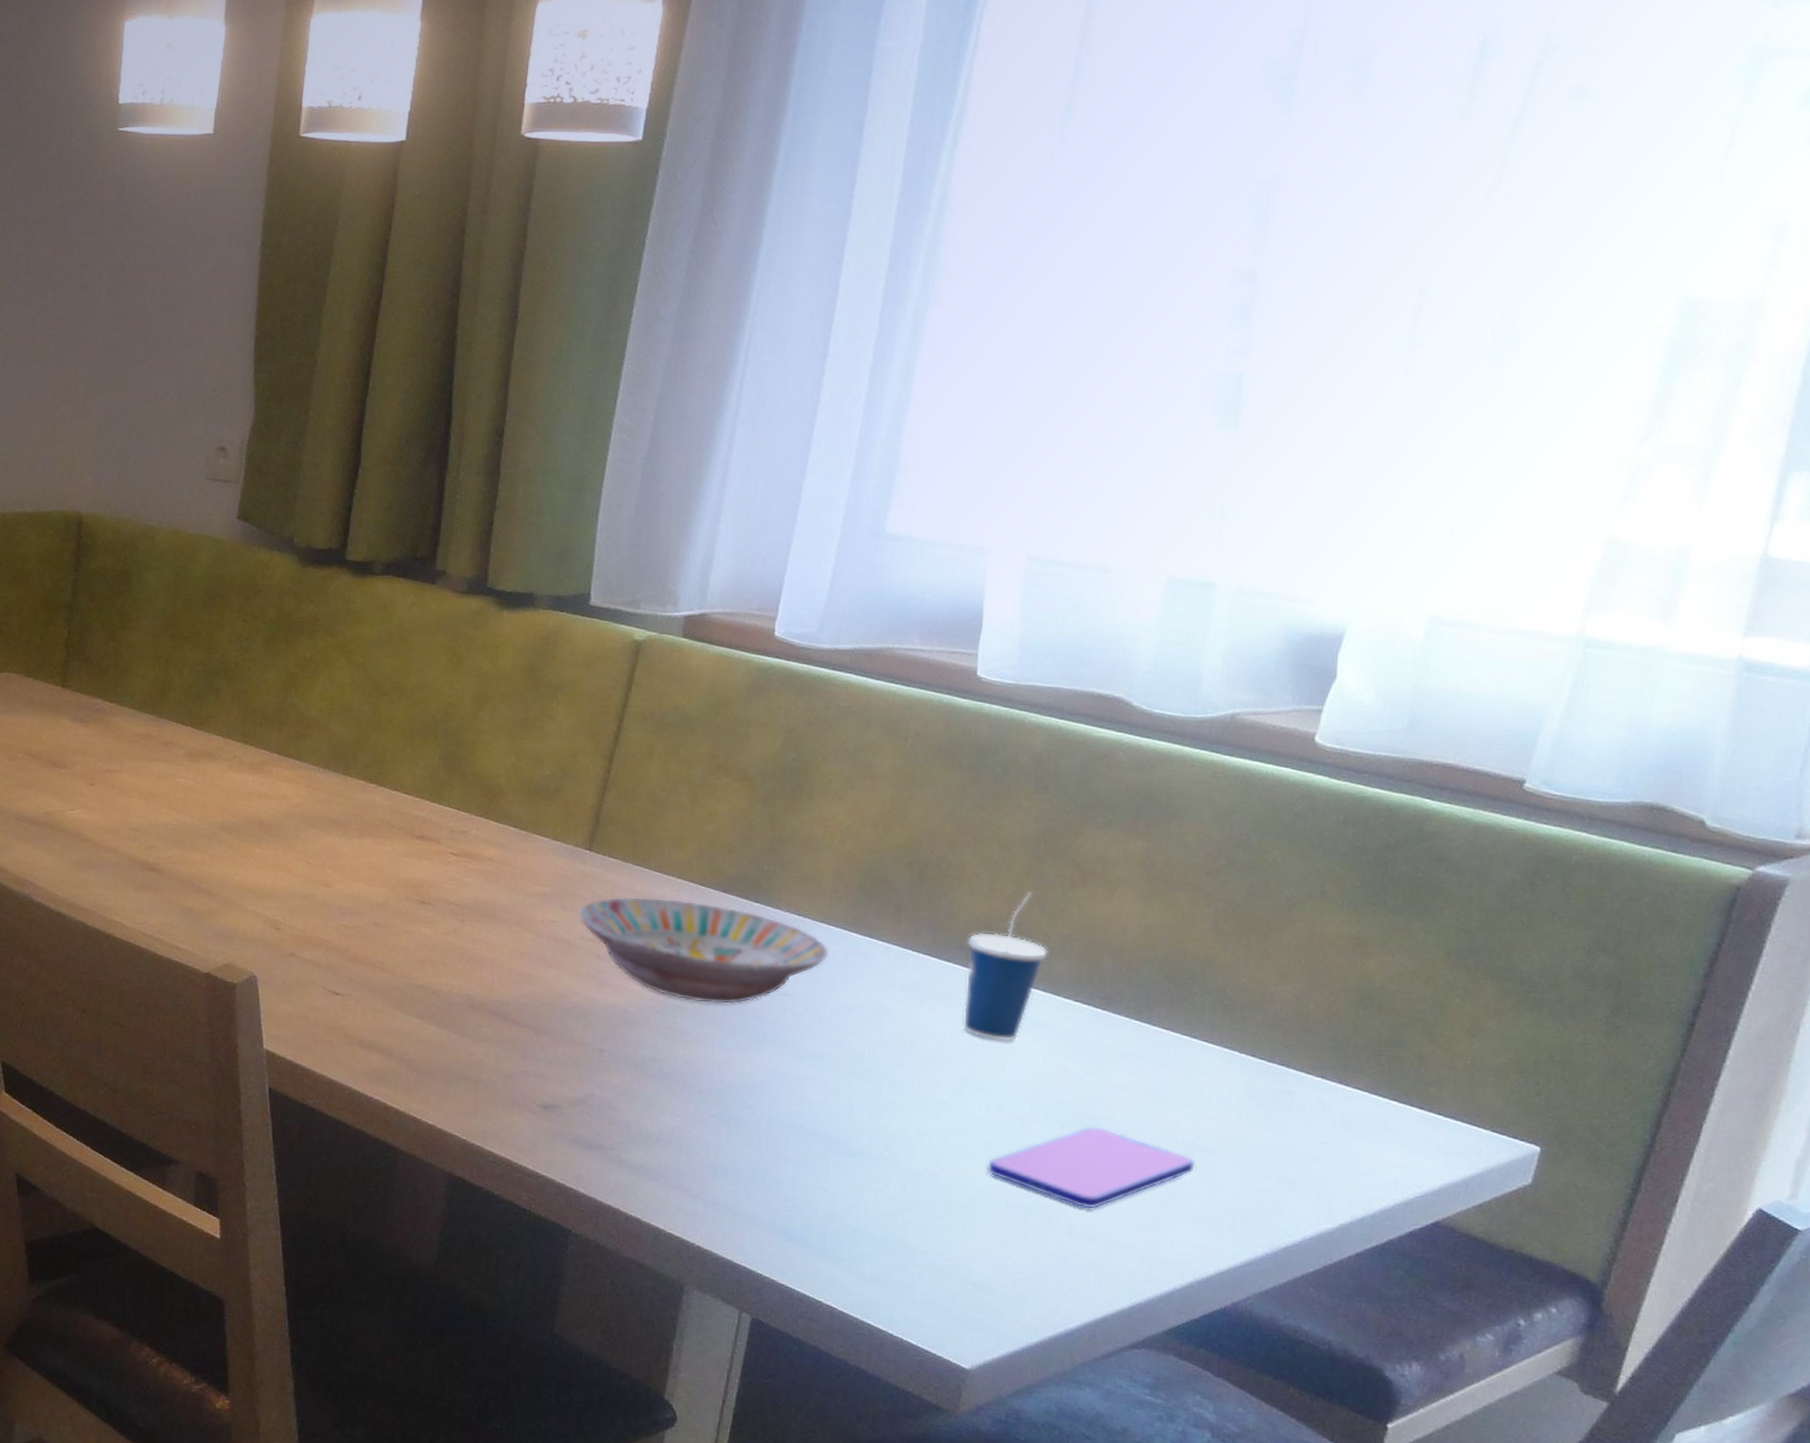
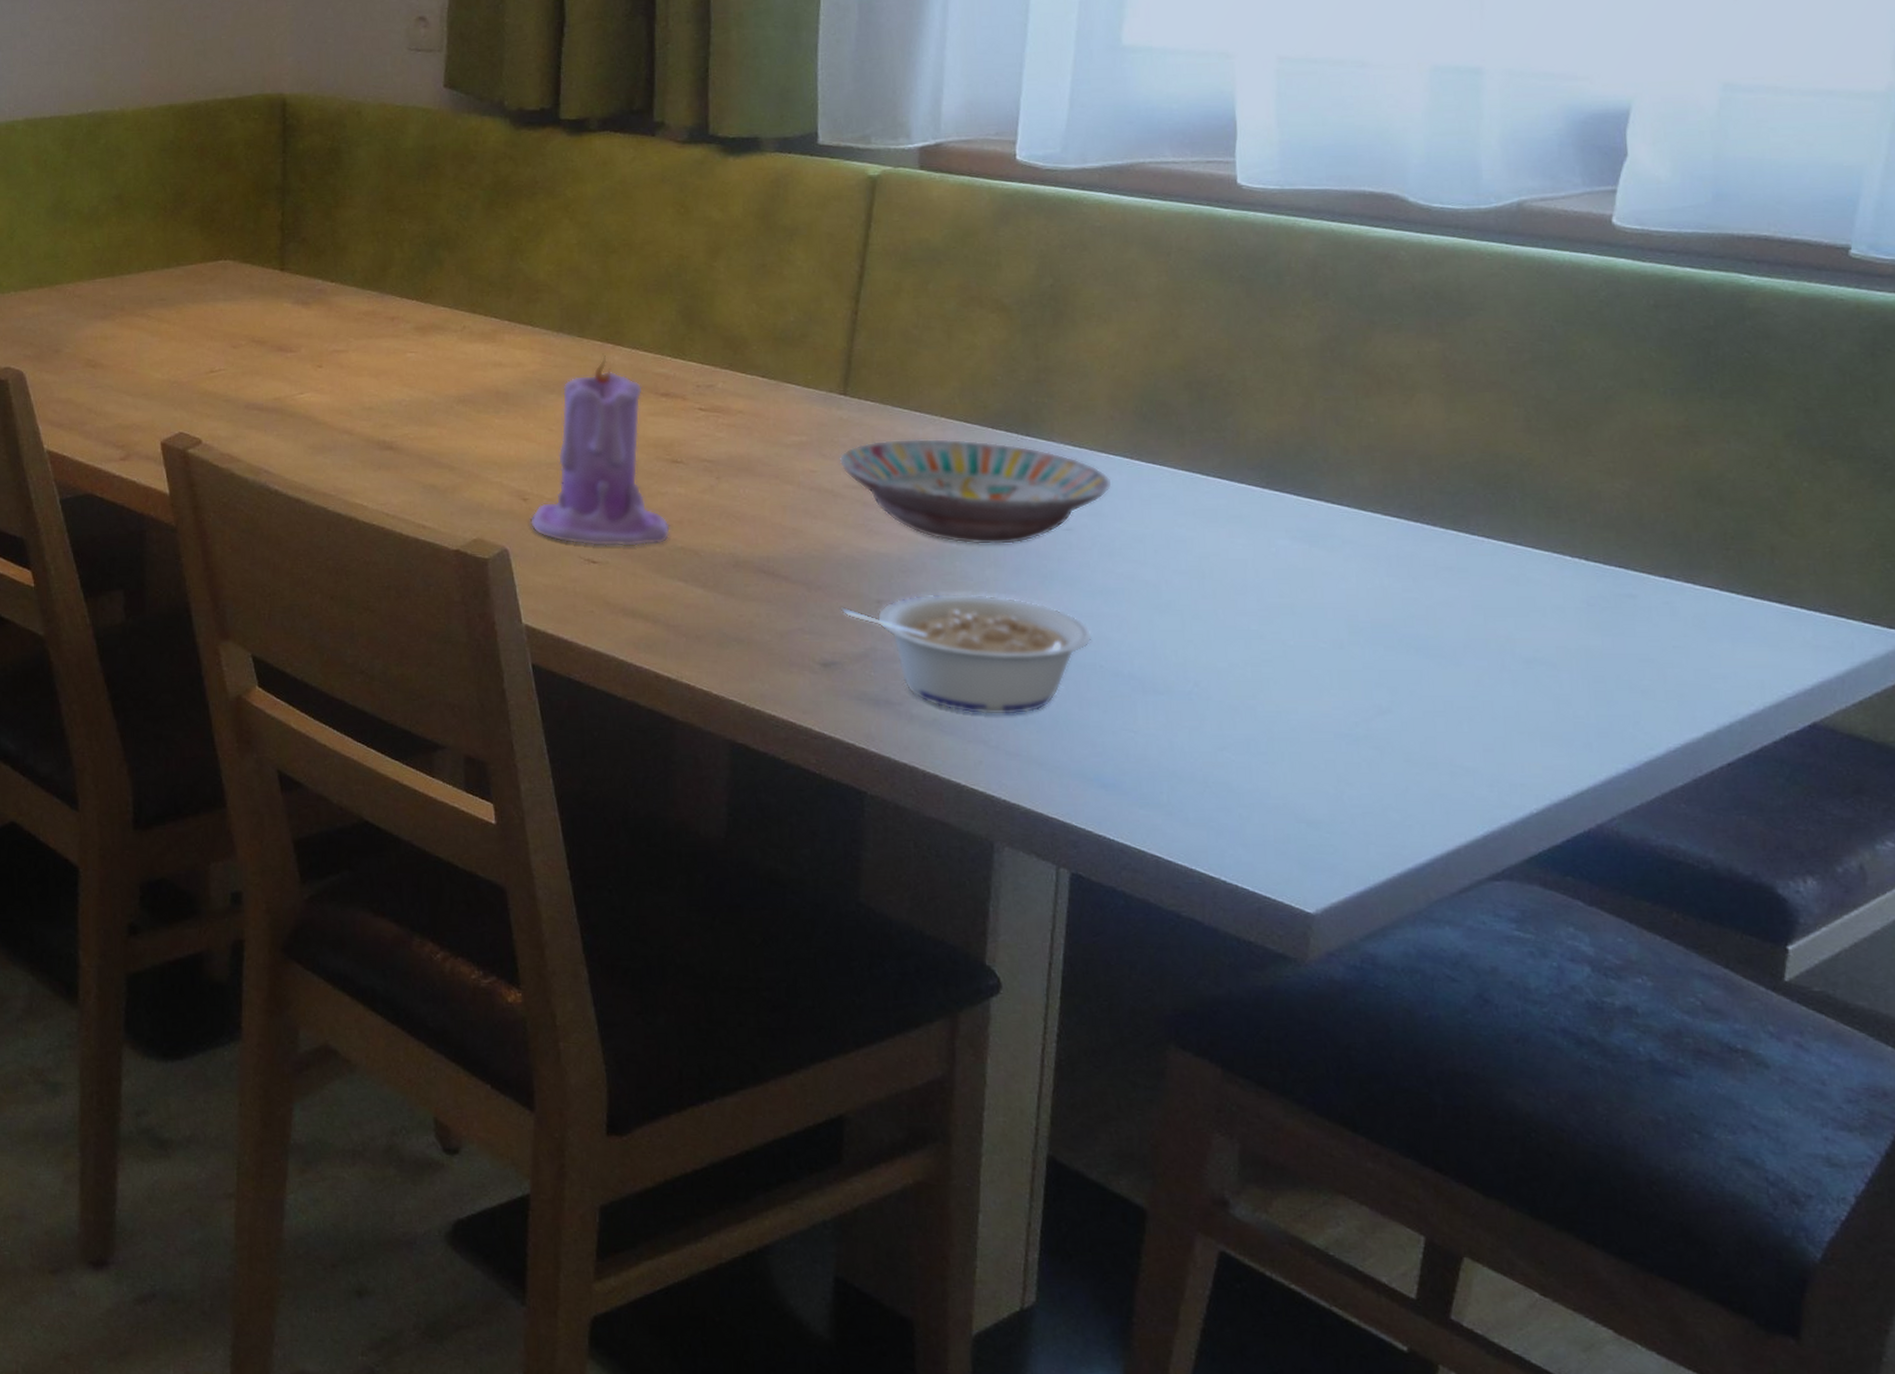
candle: none [279,792,413,982] -> present [529,353,671,547]
legume: none [564,1046,796,1167] -> present [839,593,1092,716]
cup: present [962,892,1049,1042] -> none [1259,404,1349,563]
smartphone: present [987,1125,1196,1209] -> none [1308,645,1538,734]

